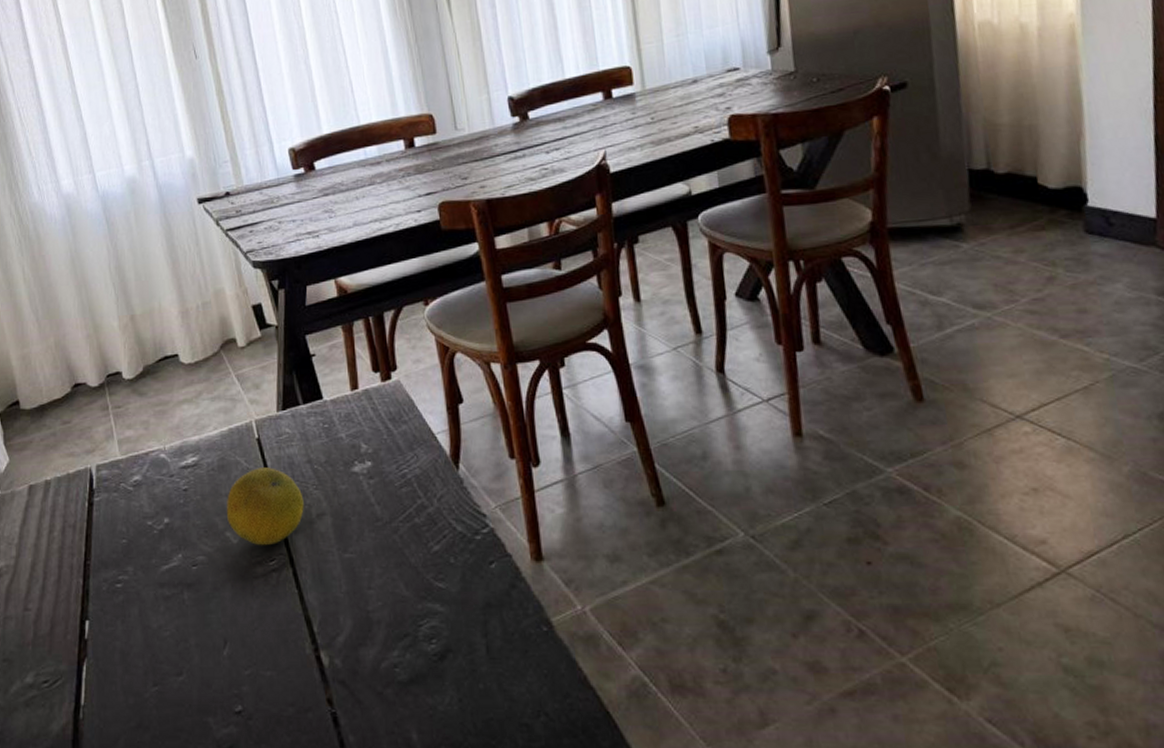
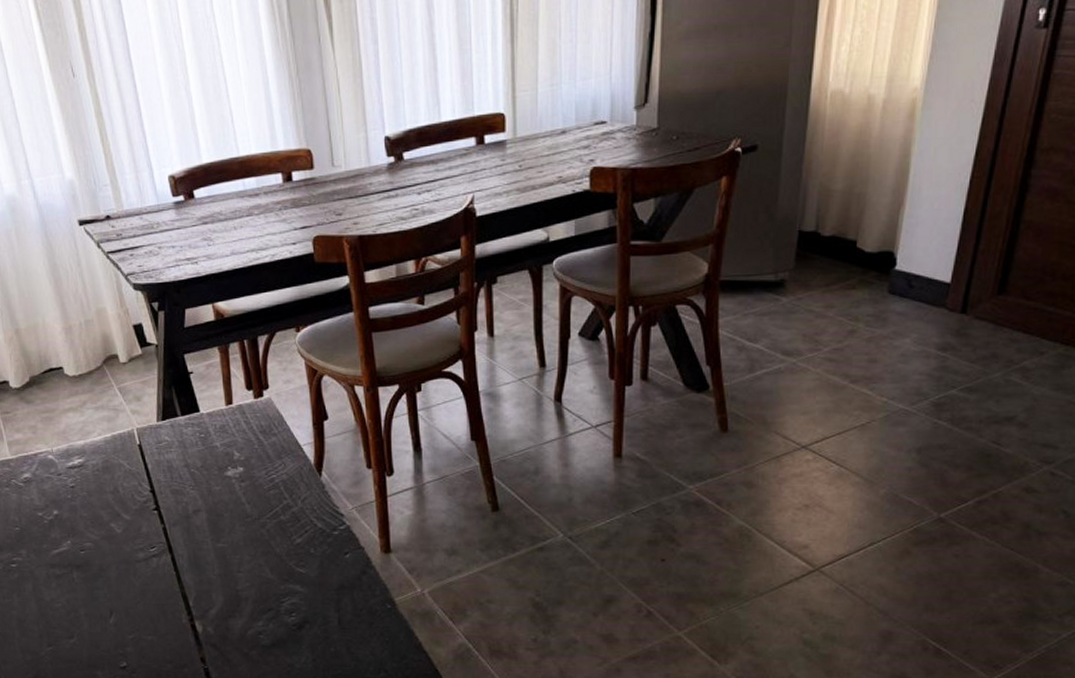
fruit: present [226,467,304,546] -> none [110,470,182,536]

